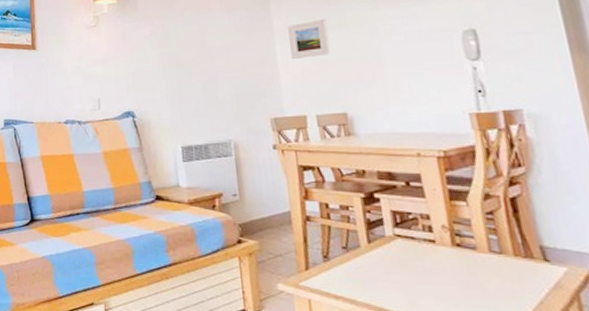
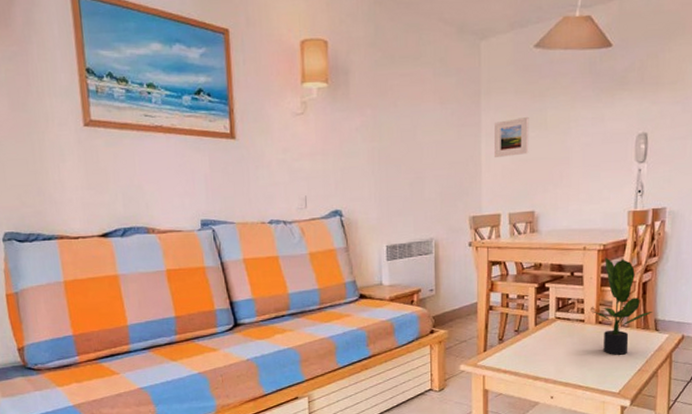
potted plant: none [444,166,534,290] -> present [592,257,652,355]

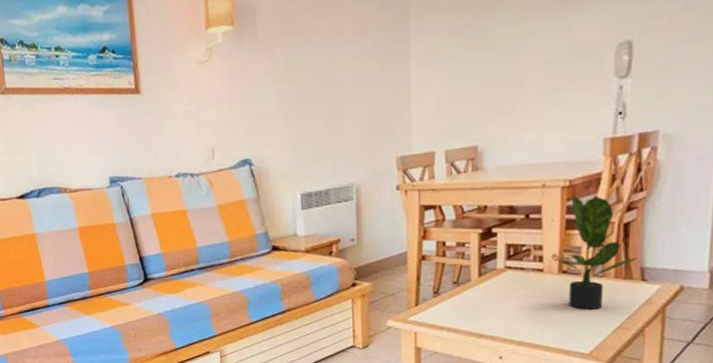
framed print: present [495,116,529,157] -> none [427,36,471,88]

